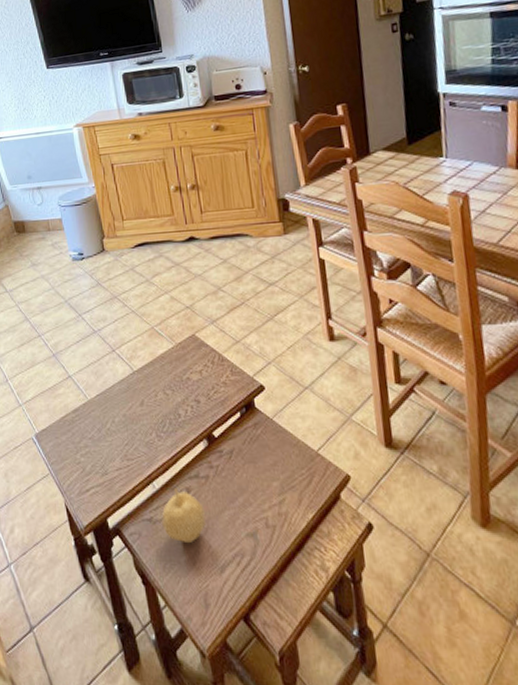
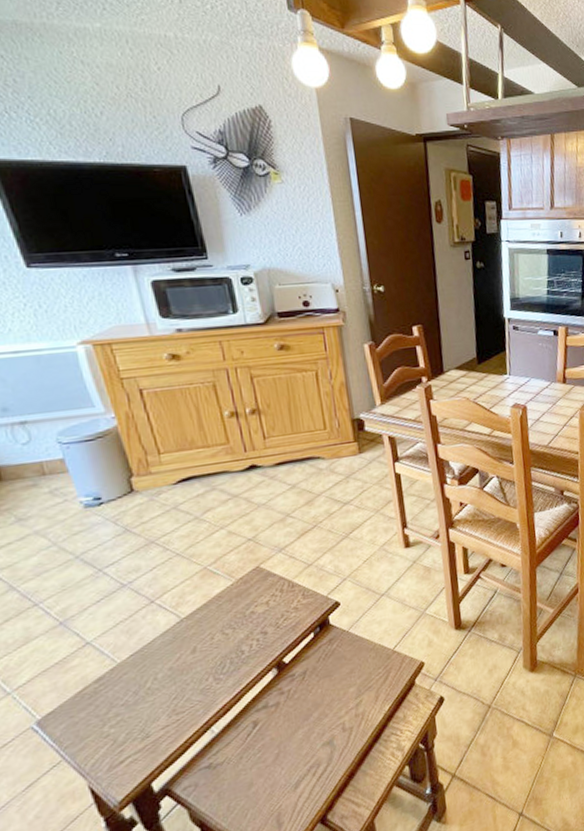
fruit: present [162,488,206,544] -> none [223,724,277,777]

